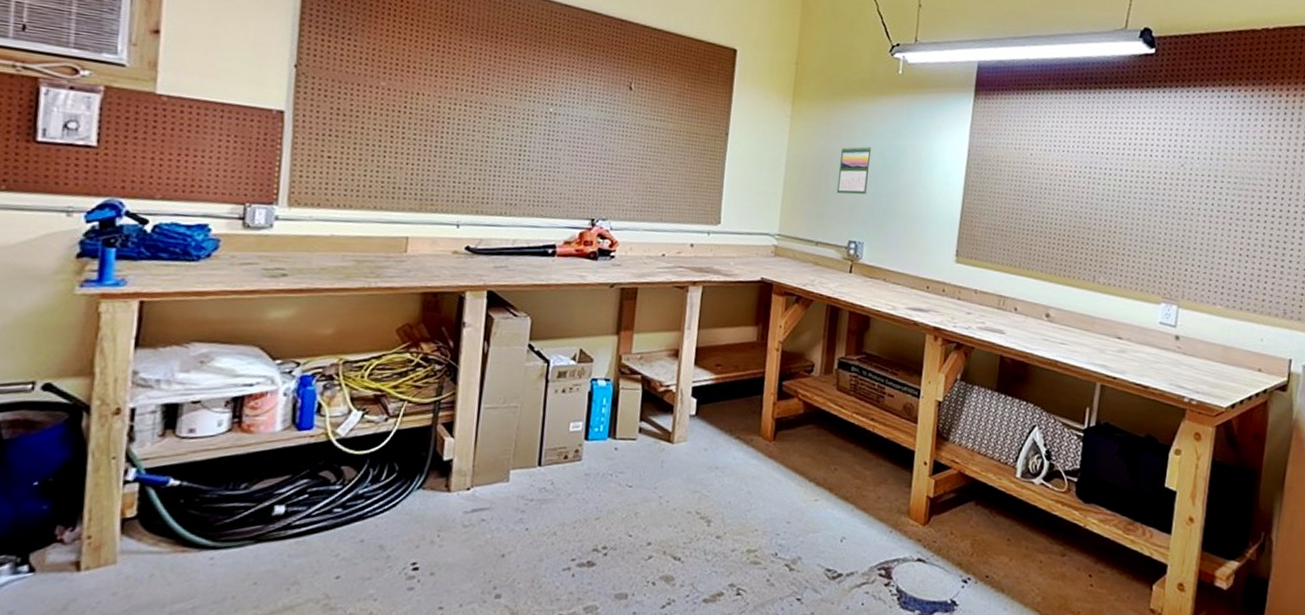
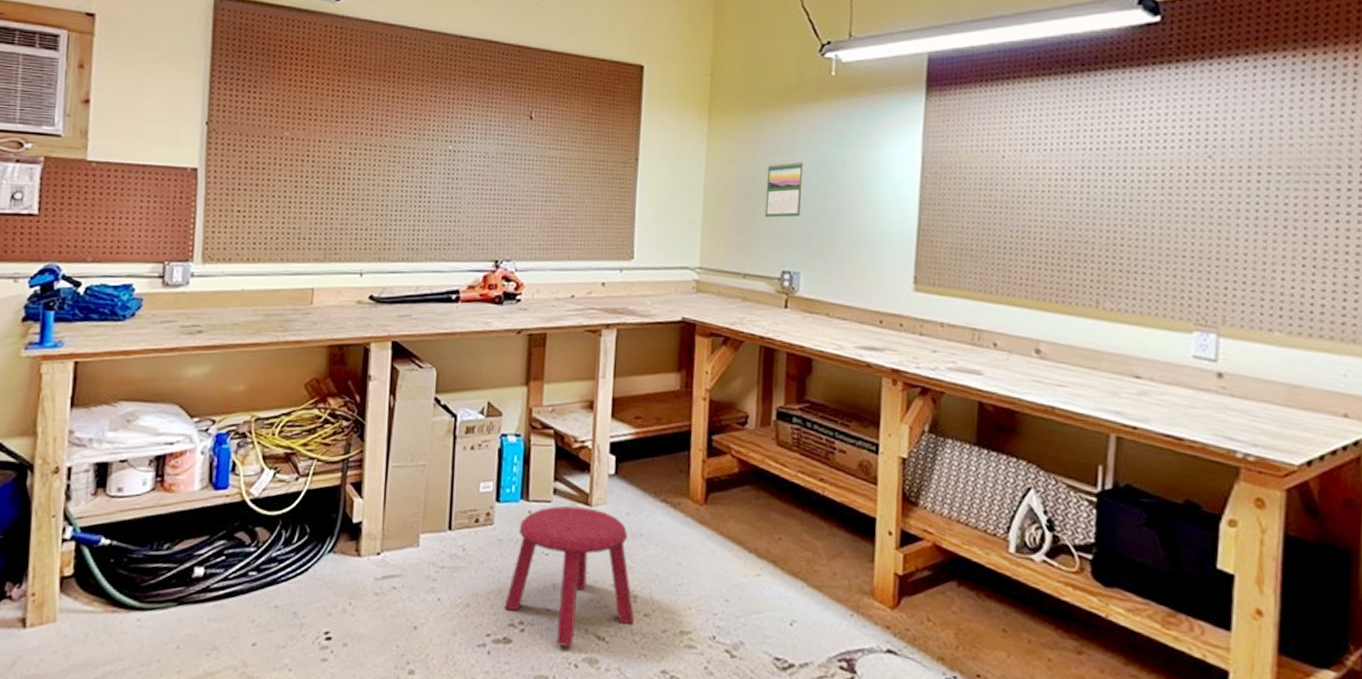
stool: none [588,443,708,567] -> present [503,505,634,647]

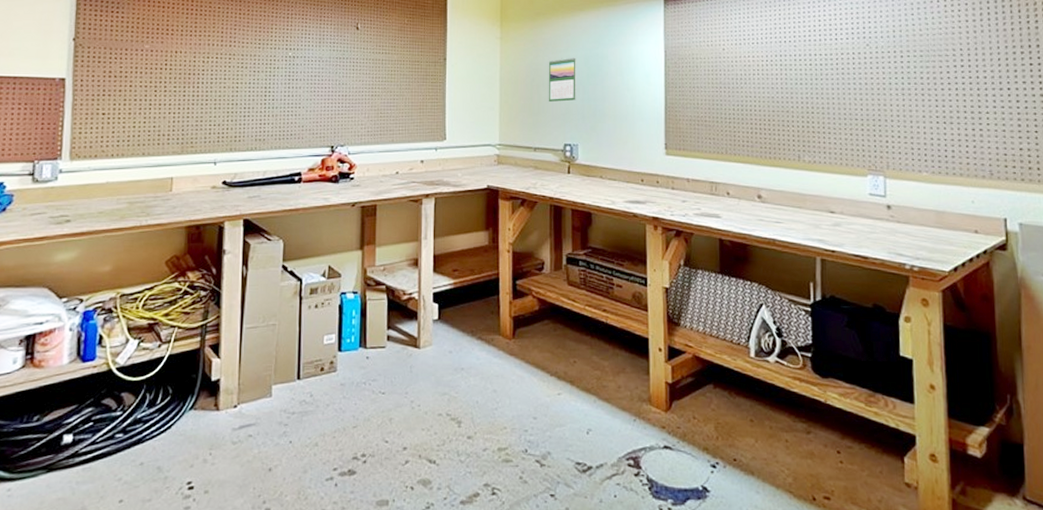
stool: present [503,505,634,647] -> none [348,349,459,472]

